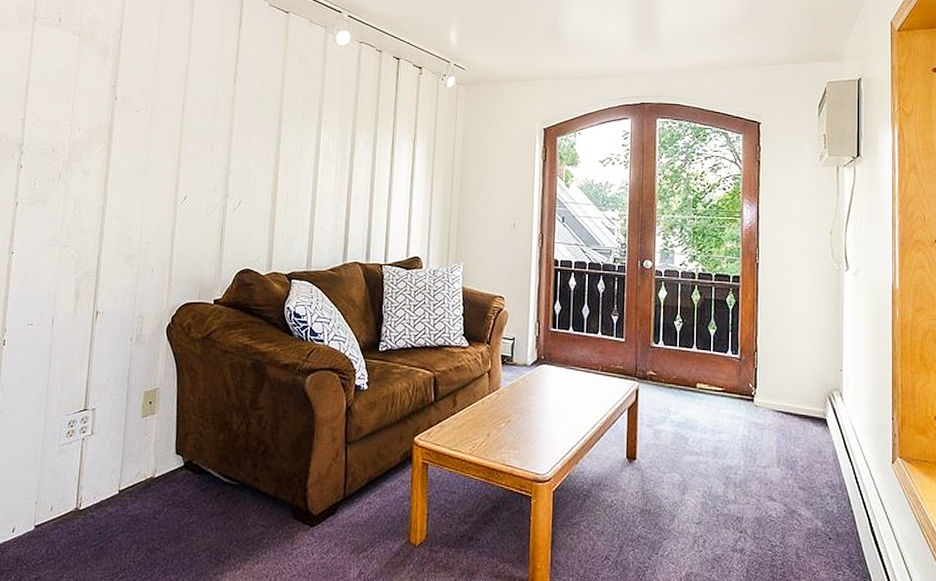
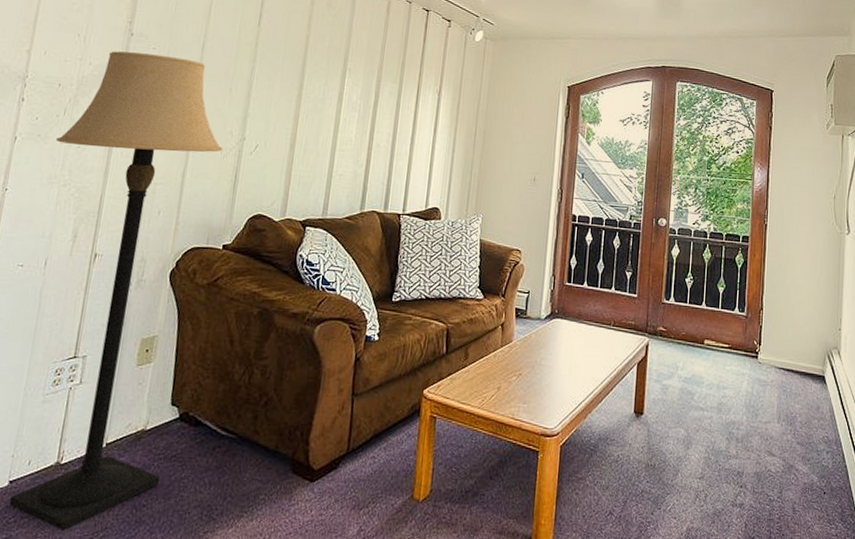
lamp: none [36,115,208,572] -> present [8,51,223,531]

